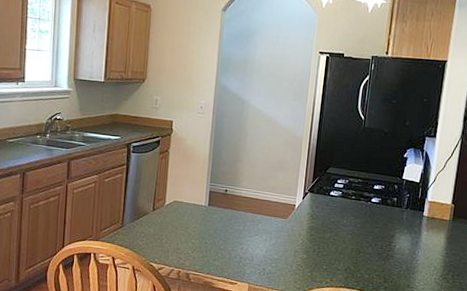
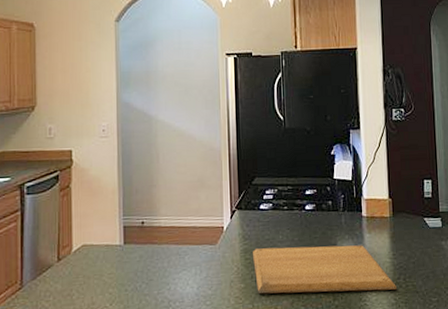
chopping board: none [317,228,444,283] -> present [253,245,397,294]

